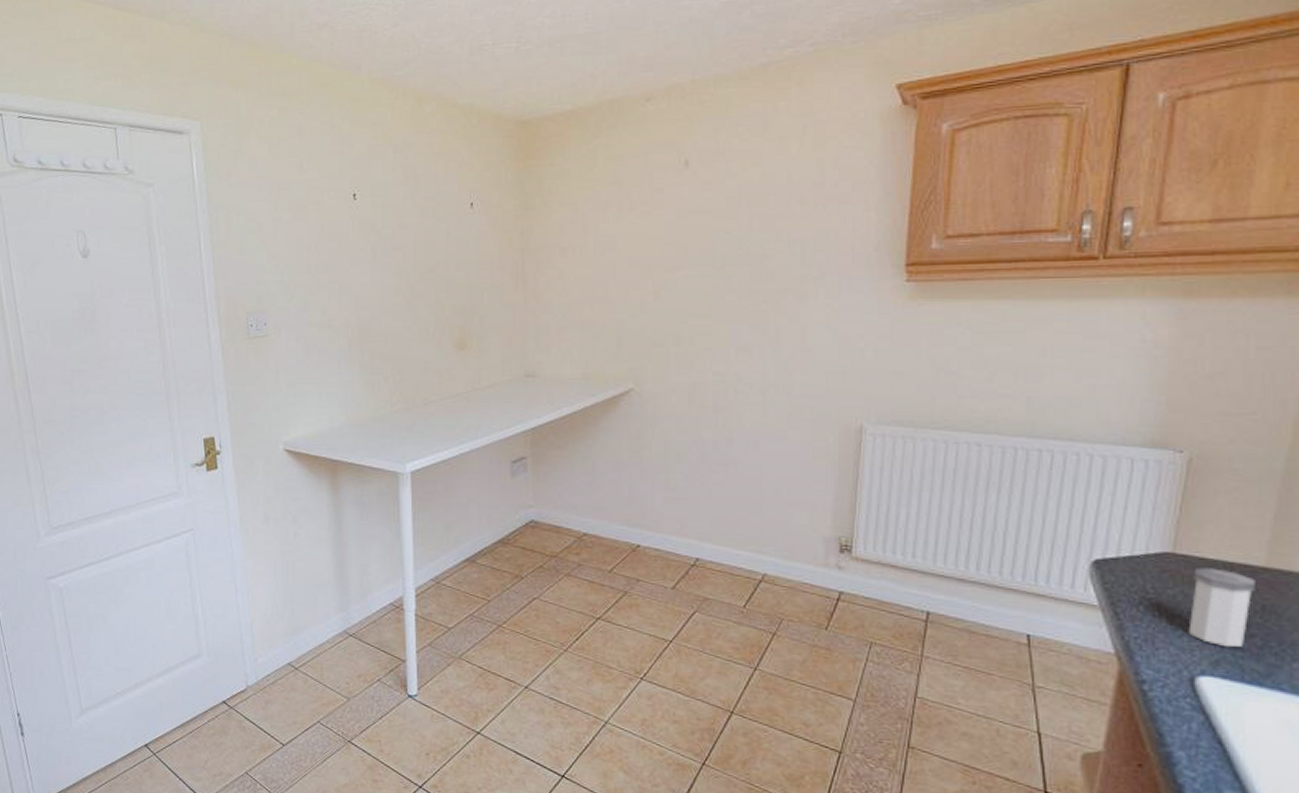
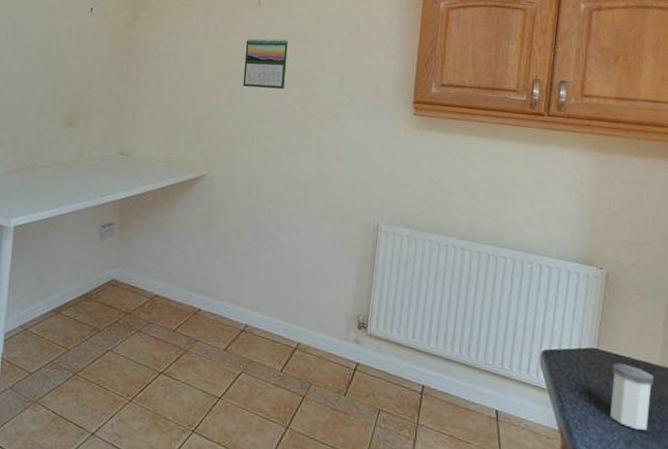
calendar: none [672,207,728,274] -> present [243,39,288,90]

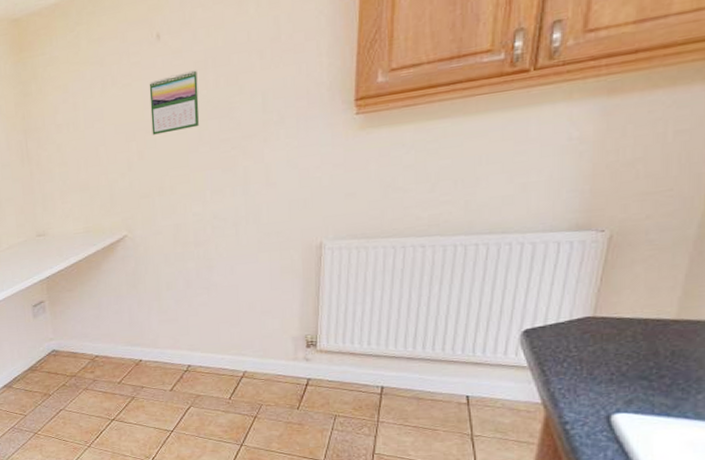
salt shaker: present [609,362,654,431] -> none [606,325,666,389]

